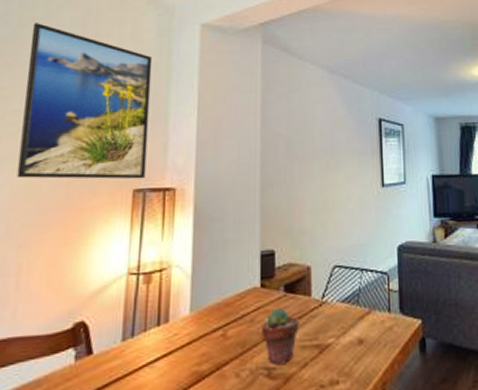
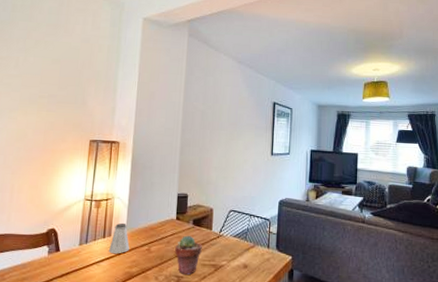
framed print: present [17,23,153,180] -> none [11,10,107,133]
saltshaker: none [166,300,196,348] -> present [109,222,130,254]

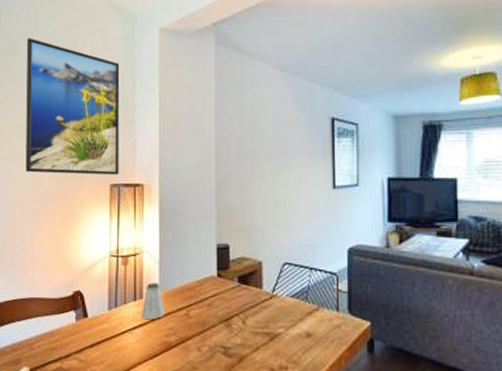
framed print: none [11,10,107,133] -> present [25,38,120,176]
potted succulent: present [175,235,202,276] -> none [219,296,252,346]

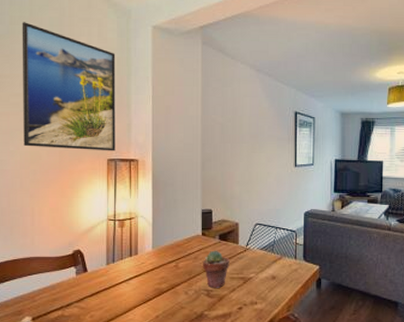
saltshaker: present [142,282,165,320] -> none [137,241,157,272]
potted succulent: none [219,296,252,346] -> present [203,250,230,289]

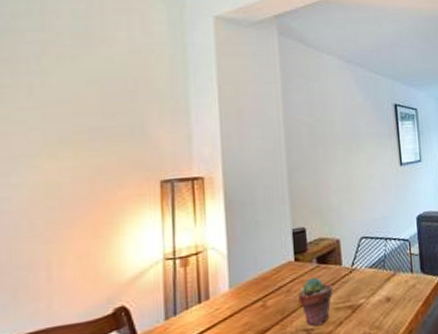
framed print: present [22,22,116,151] -> none [29,16,172,176]

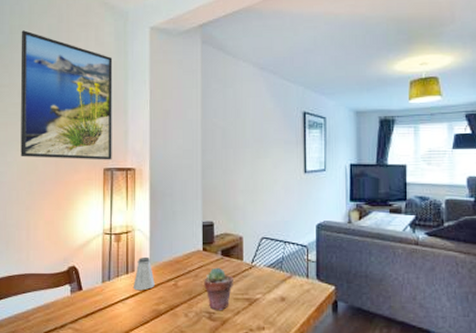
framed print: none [29,16,172,176] -> present [20,30,113,160]
saltshaker: none [209,278,237,321] -> present [134,256,155,291]

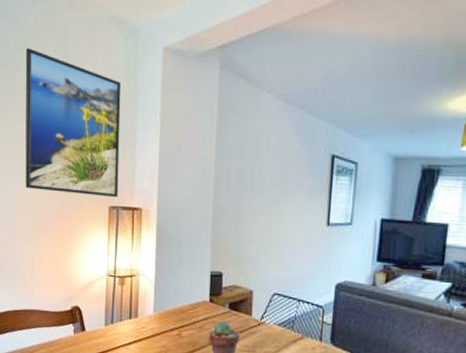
saltshaker: present [134,256,155,291] -> none [136,303,158,338]

